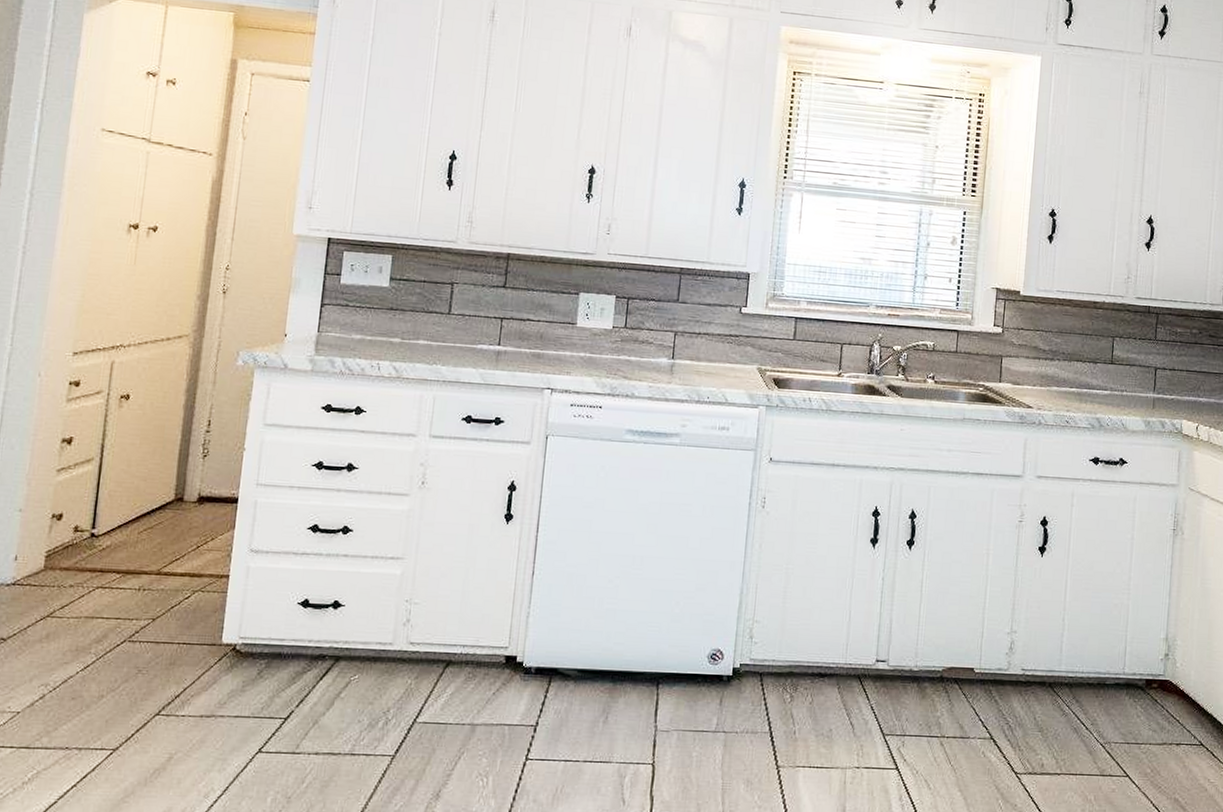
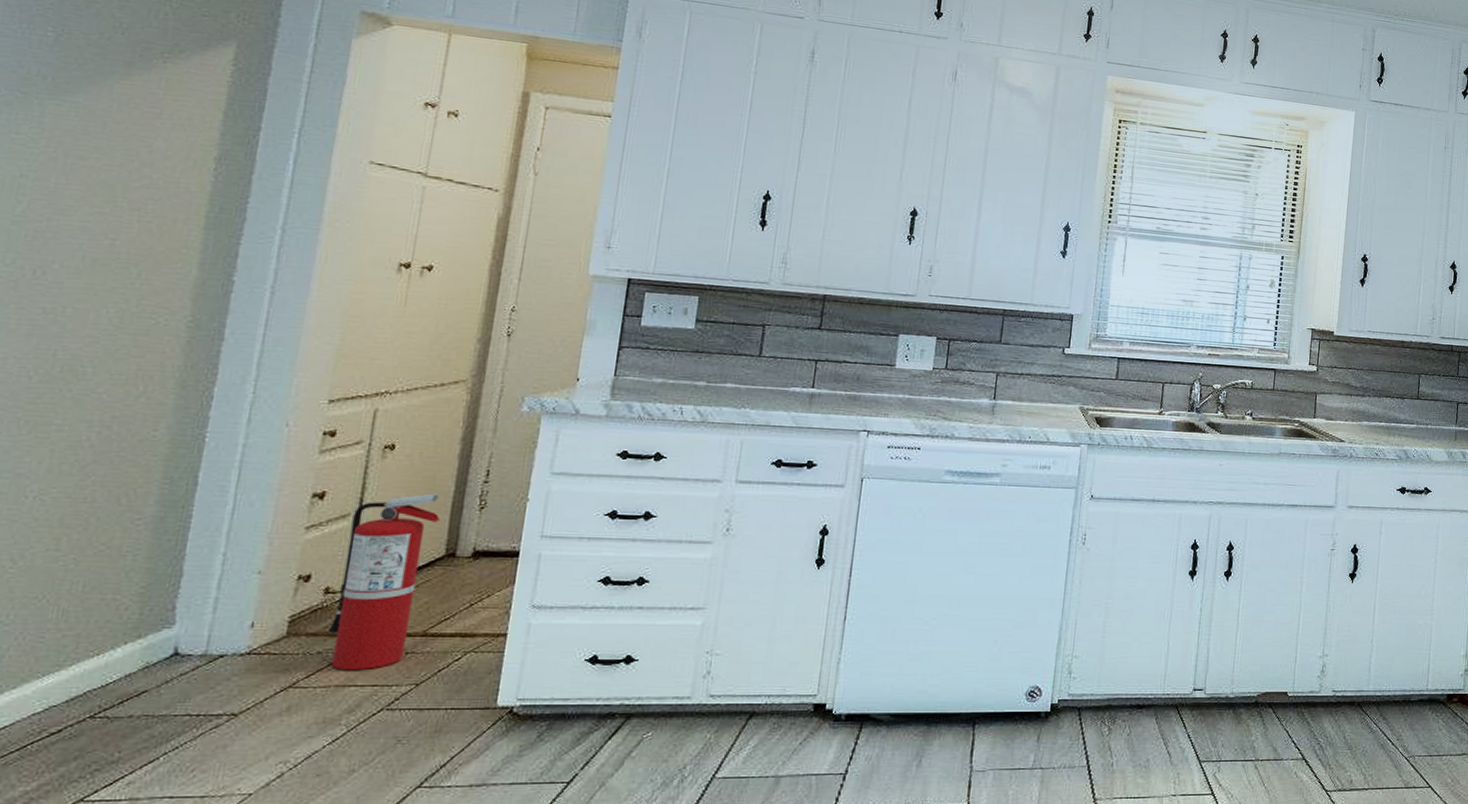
fire extinguisher: none [77,441,170,604] -> present [327,493,440,671]

